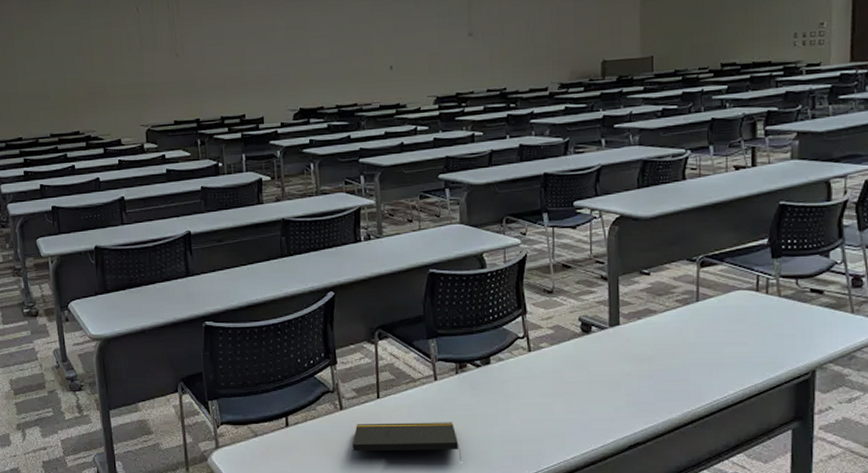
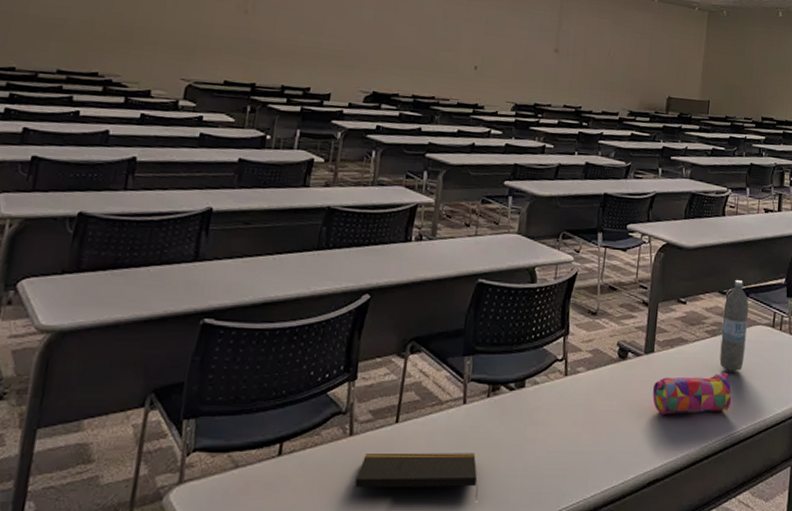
pencil case: none [622,340,714,383] -> present [652,372,732,415]
water bottle: none [695,244,726,340] -> present [719,279,749,373]

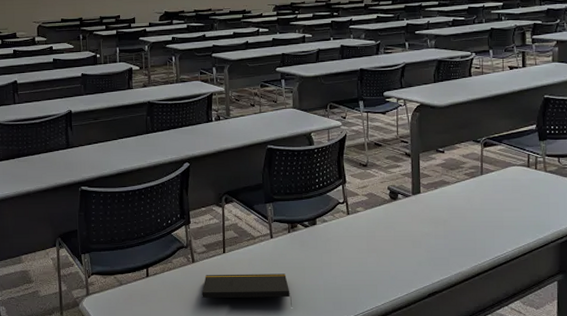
pencil case: present [652,372,732,415] -> none [423,206,496,242]
water bottle: present [719,279,749,373] -> none [479,129,504,206]

